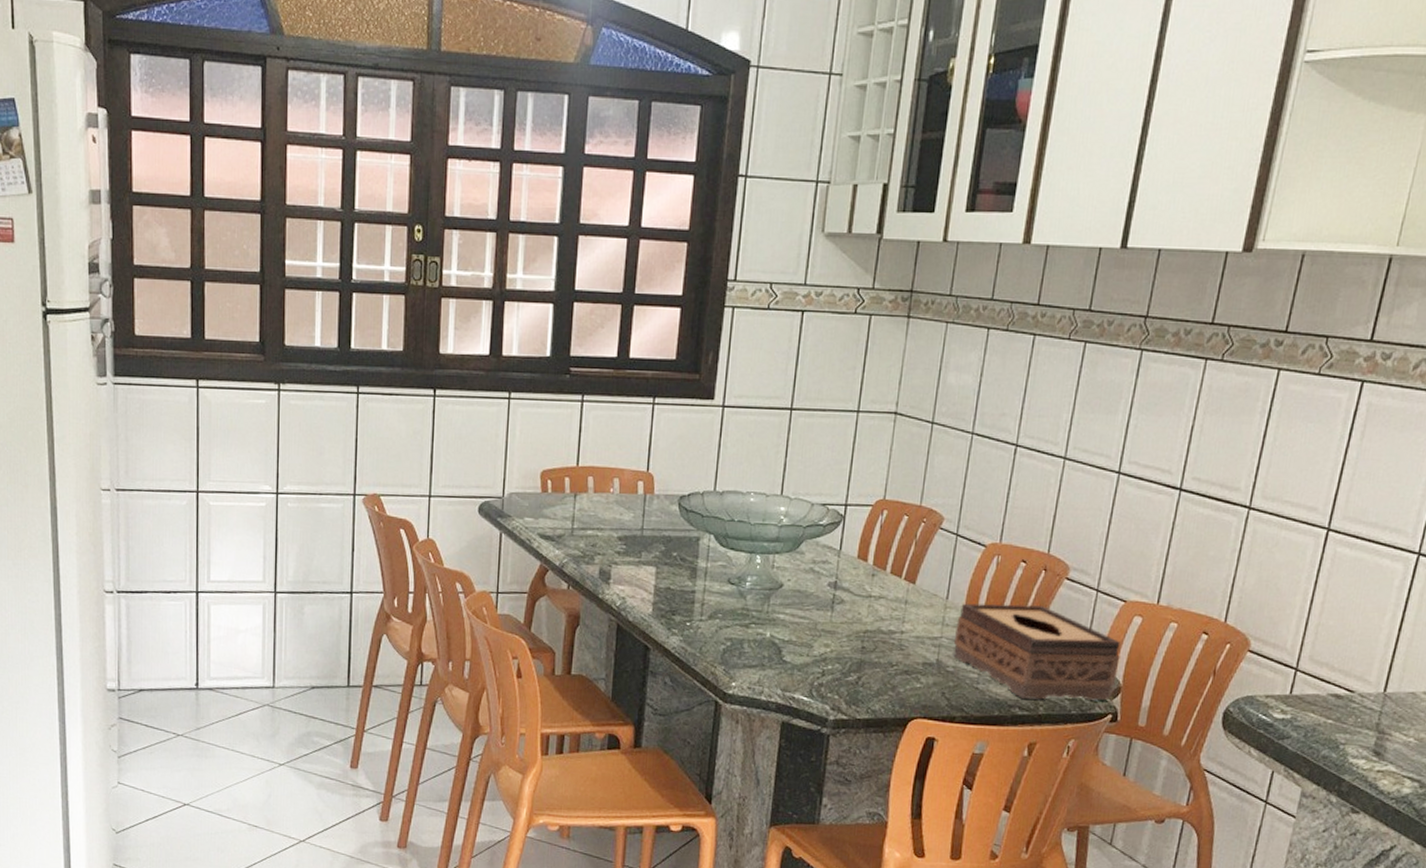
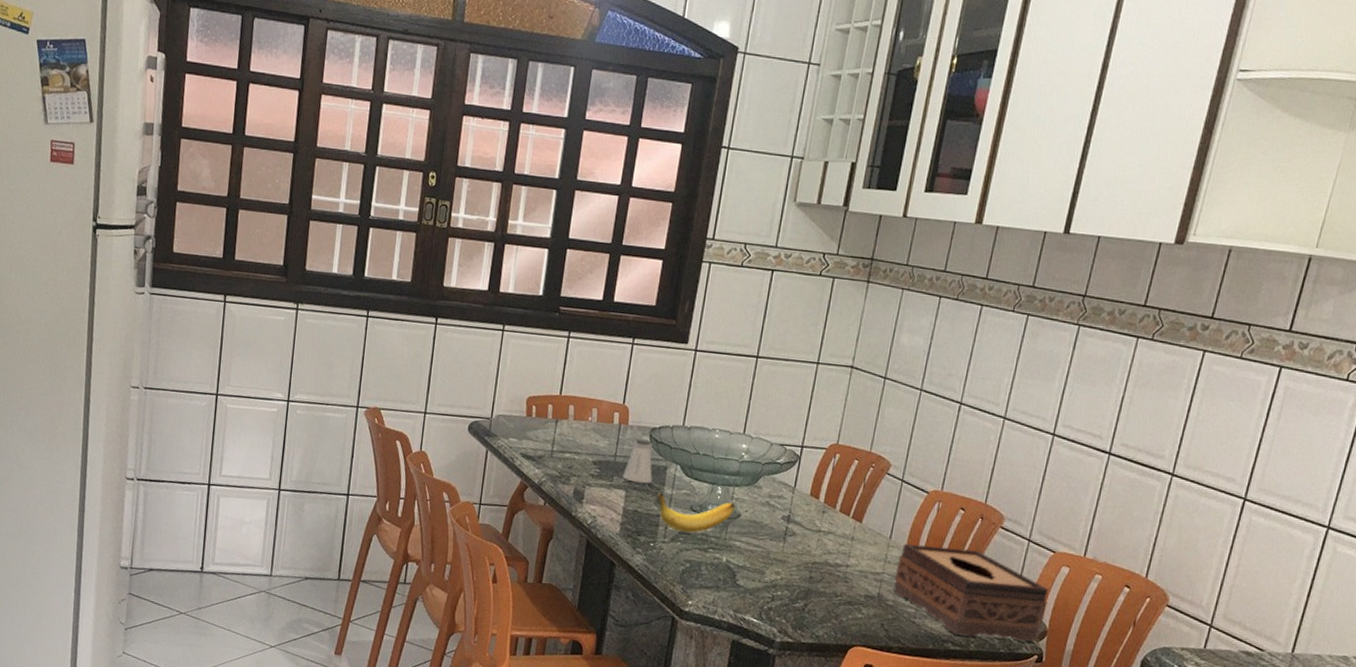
saltshaker: none [652,508,684,558] -> present [623,438,653,484]
banana: none [691,566,777,609] -> present [657,492,736,534]

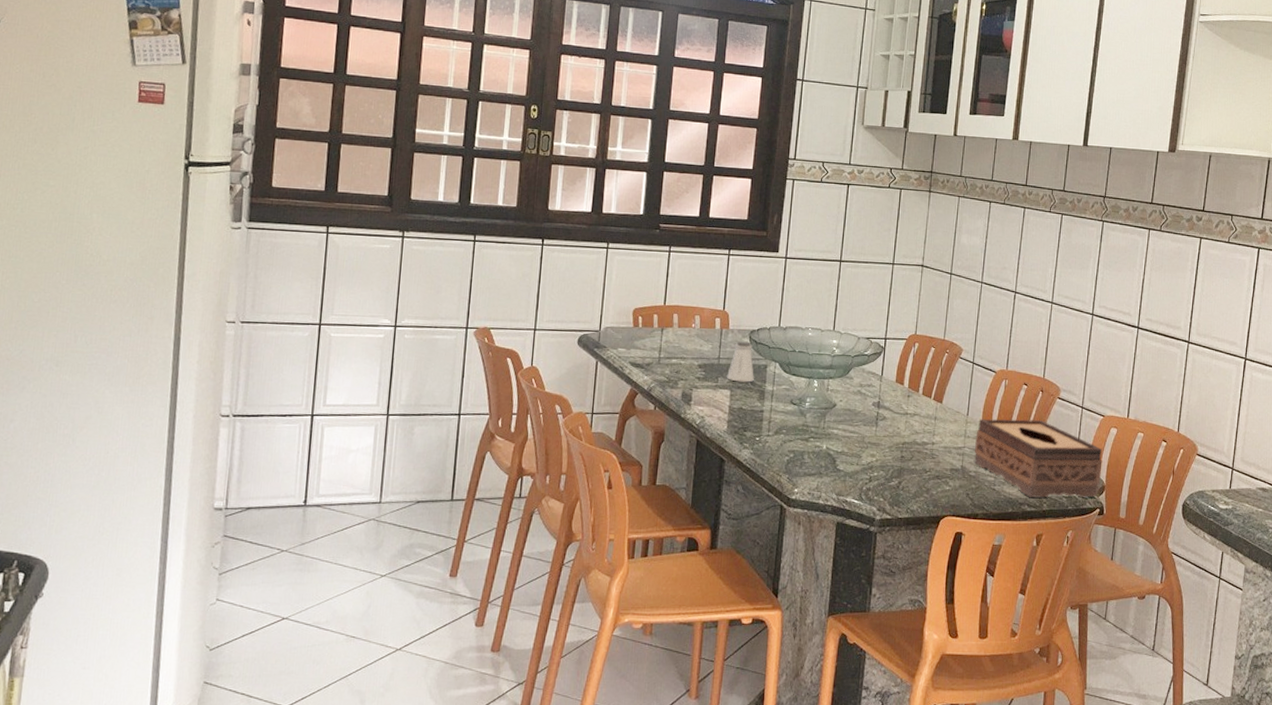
banana: present [657,492,736,534] -> none [760,389,831,426]

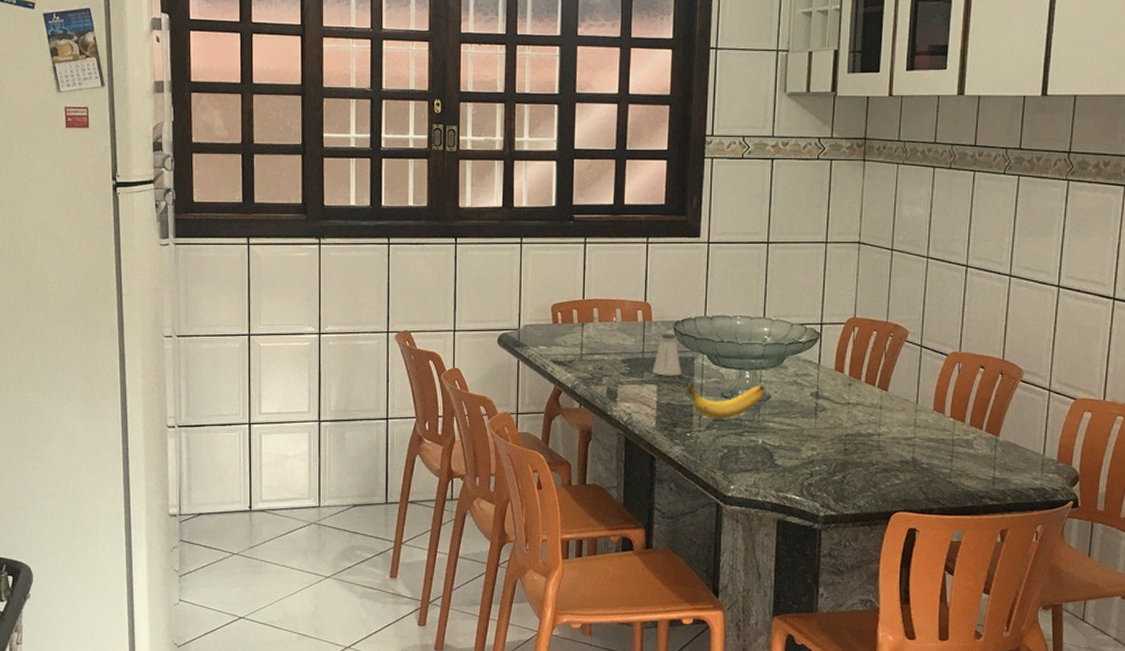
banana: none [760,389,831,426] -> present [688,383,764,420]
tissue box: present [974,419,1103,498] -> none [926,405,1075,490]

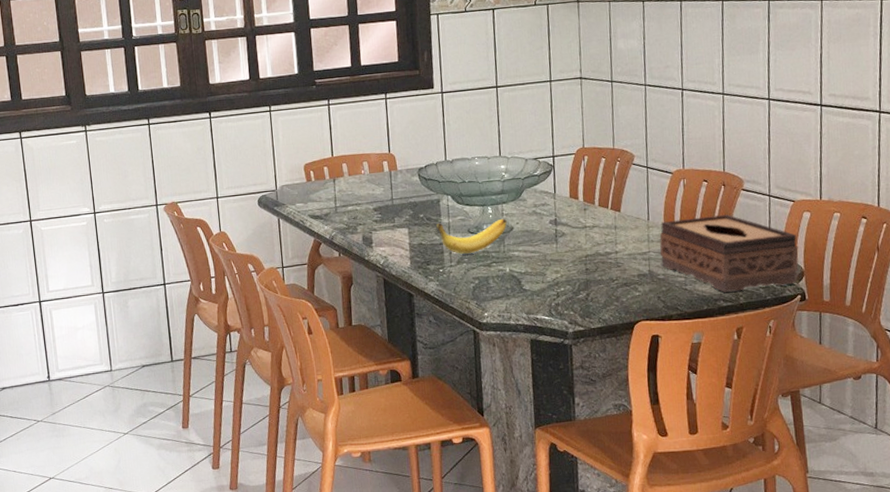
saltshaker: present [653,333,681,376] -> none [402,179,429,220]
tissue box: none [926,405,1075,490] -> present [659,214,799,292]

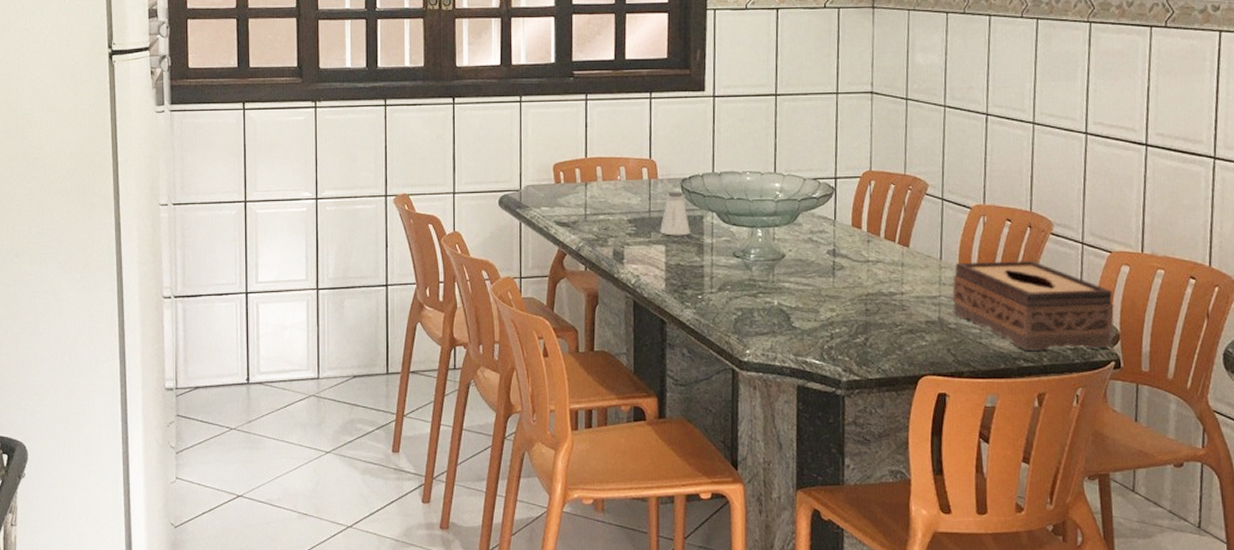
saltshaker: none [402,179,429,220] -> present [660,191,690,236]
banana: present [437,218,507,255] -> none [698,242,778,281]

